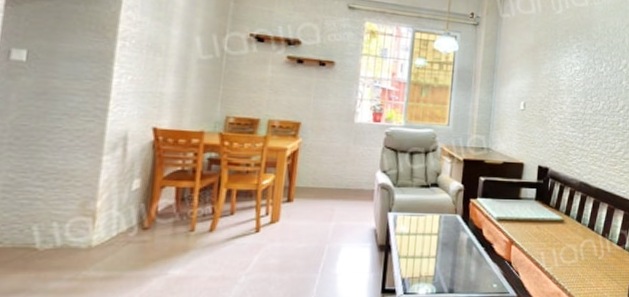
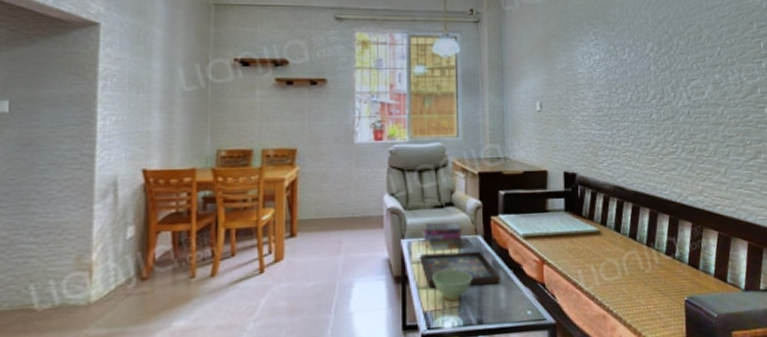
decorative tray: none [403,227,473,258] -> present [420,251,500,287]
books: none [407,201,444,226] -> present [421,222,464,252]
bowl: none [413,243,448,271] -> present [433,269,472,302]

